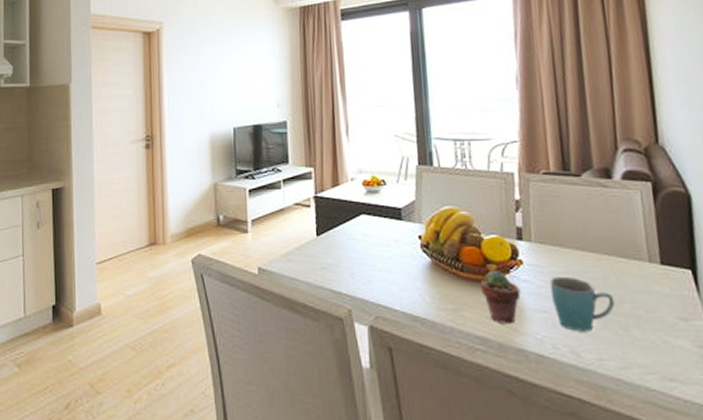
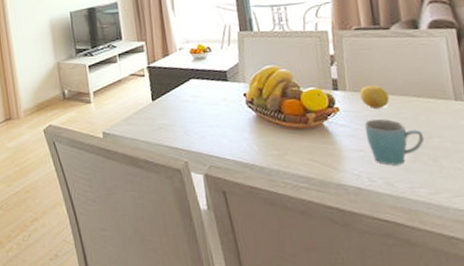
potted succulent: present [480,269,521,324] -> none [301,118,339,164]
fruit: none [546,238,578,264] -> present [360,85,390,109]

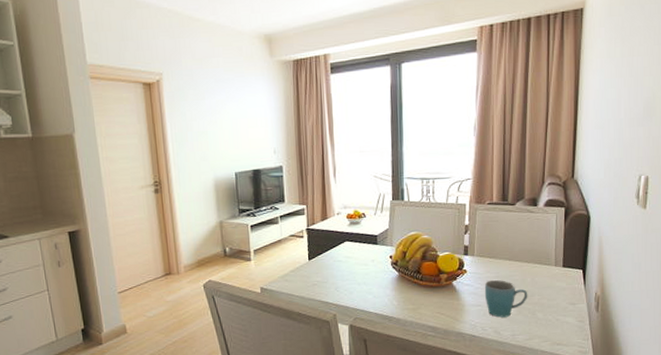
fruit: present [360,85,390,109] -> none [485,252,506,271]

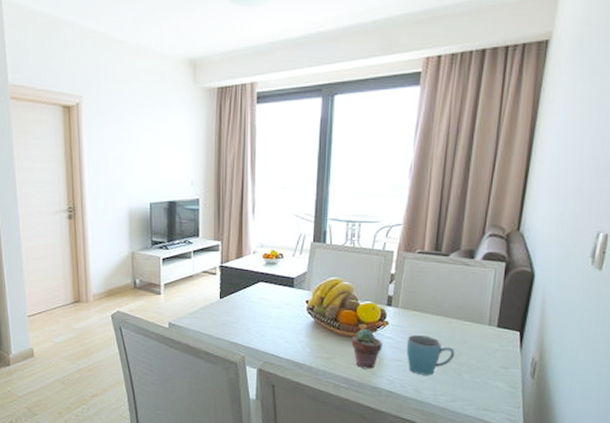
potted succulent: none [434,278,463,316] -> present [351,328,383,369]

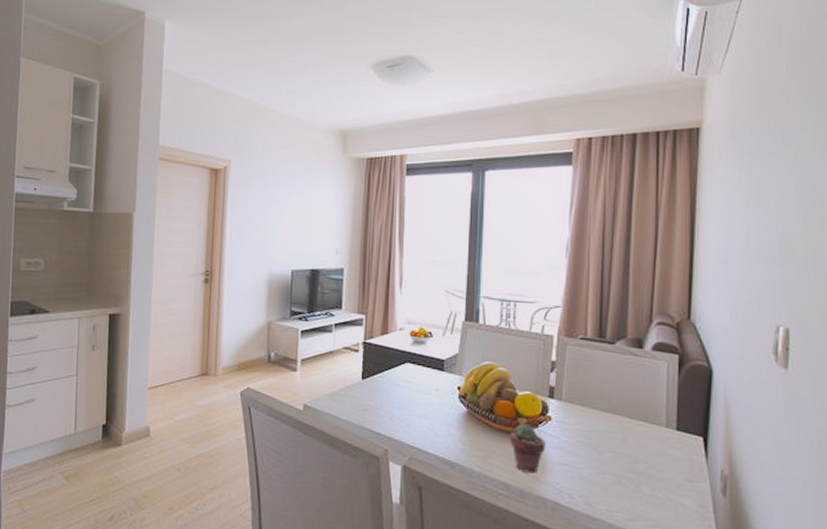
mug: present [406,334,455,376] -> none [573,433,630,486]

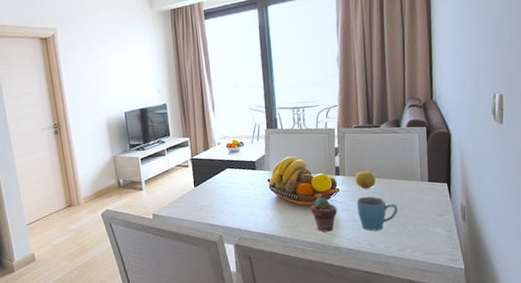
mug: none [573,433,630,486] -> present [356,196,398,231]
fruit: none [575,399,602,424] -> present [355,171,376,189]

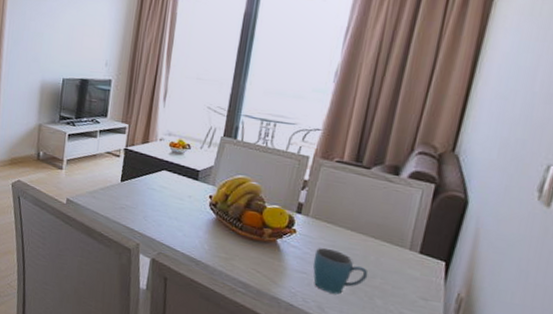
potted succulent: present [310,197,337,232] -> none [253,233,288,277]
fruit: present [355,171,376,189] -> none [320,216,348,240]

